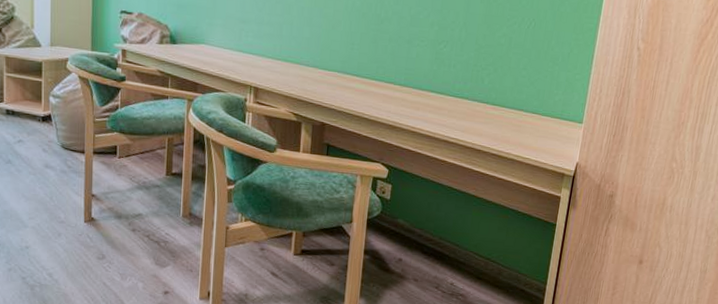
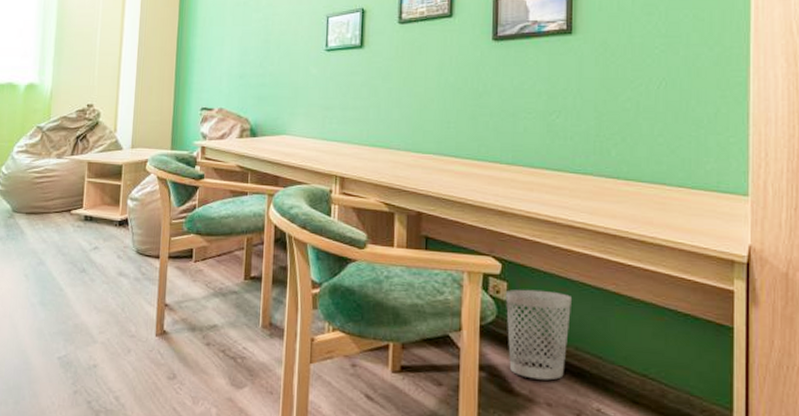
wastebasket: none [388,191,441,262] -> present [506,289,571,380]

